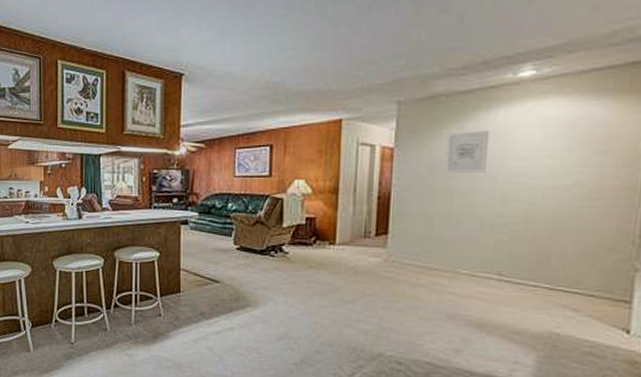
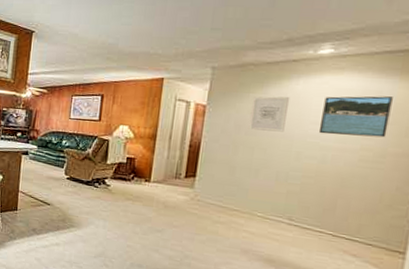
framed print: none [524,121,606,171] -> present [318,96,393,138]

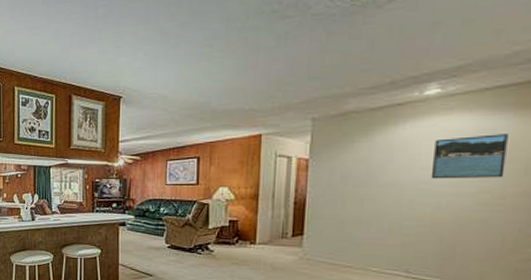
wall art: present [248,96,291,132] -> none [355,143,398,181]

